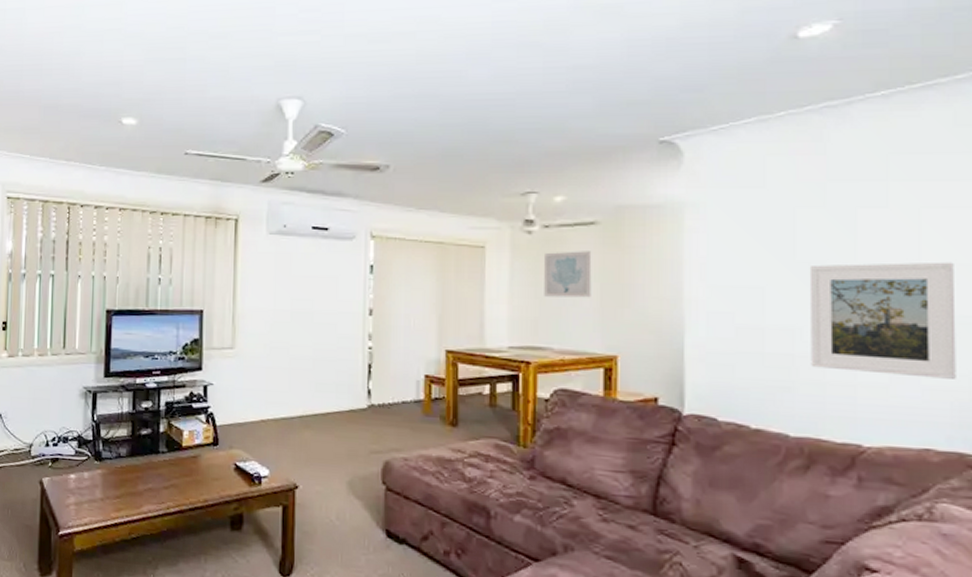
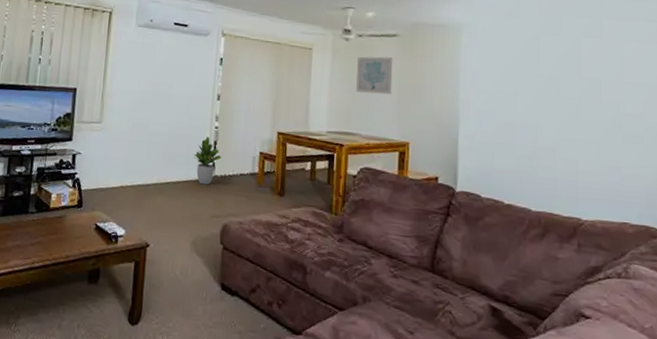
potted plant: none [345,359,378,416] -> present [194,137,222,185]
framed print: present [809,262,956,379] -> none [547,78,645,170]

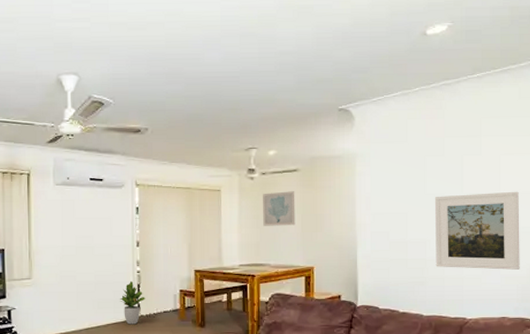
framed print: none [547,78,645,170] -> present [434,191,520,270]

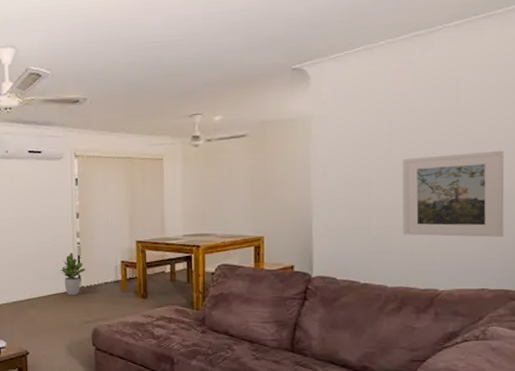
wall art: present [263,191,295,226] -> none [208,158,244,195]

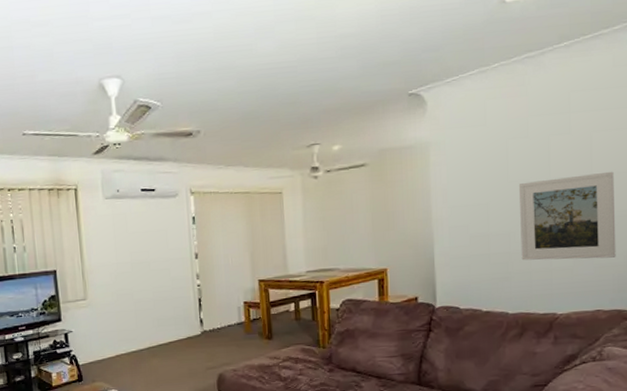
potted plant: present [60,253,86,296] -> none [181,296,208,341]

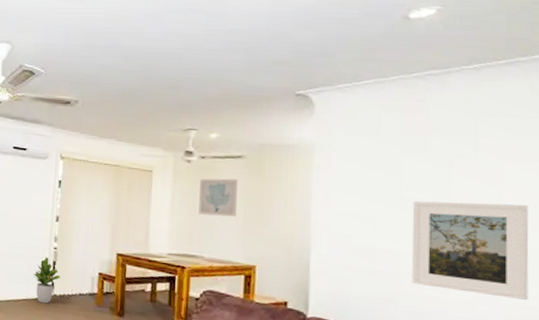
potted plant: none [181,296,208,341] -> present [33,257,61,304]
wall art: none [328,188,365,228] -> present [198,178,239,217]

